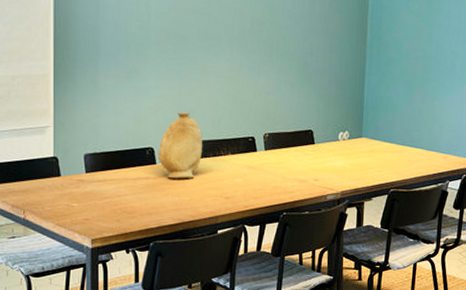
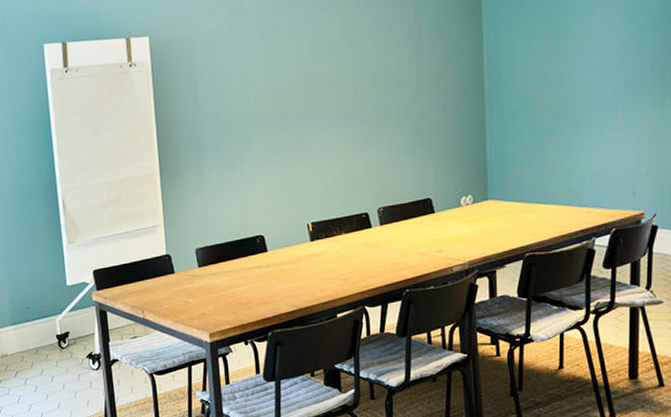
vase: present [158,112,203,179] -> none [268,195,315,265]

